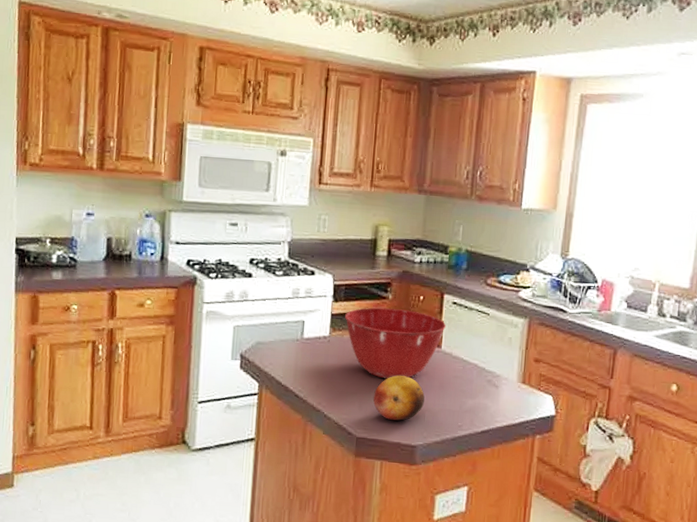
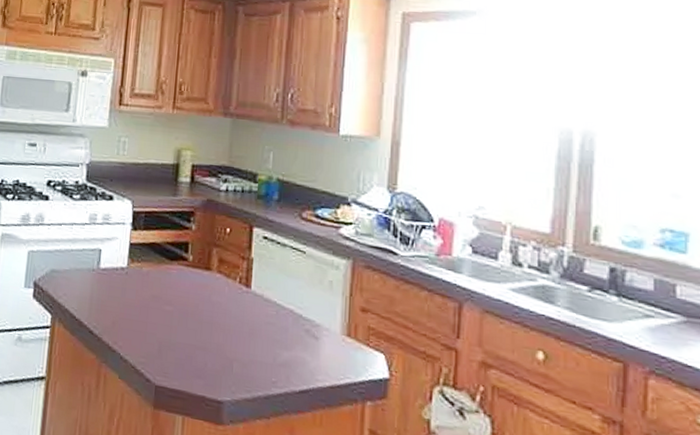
mixing bowl: present [345,307,446,379] -> none [144,238,256,321]
fruit: present [373,375,425,421] -> none [174,316,232,370]

